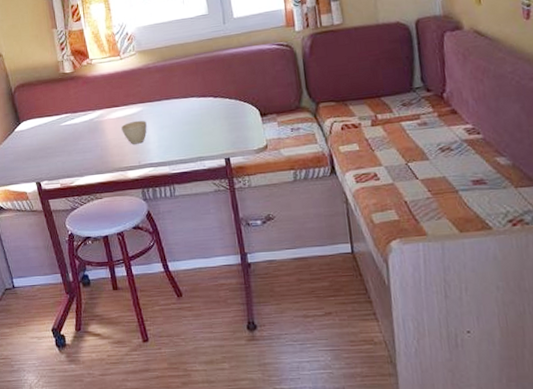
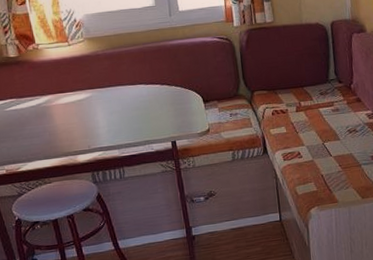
cup: present [121,120,147,145] -> none [70,105,97,129]

